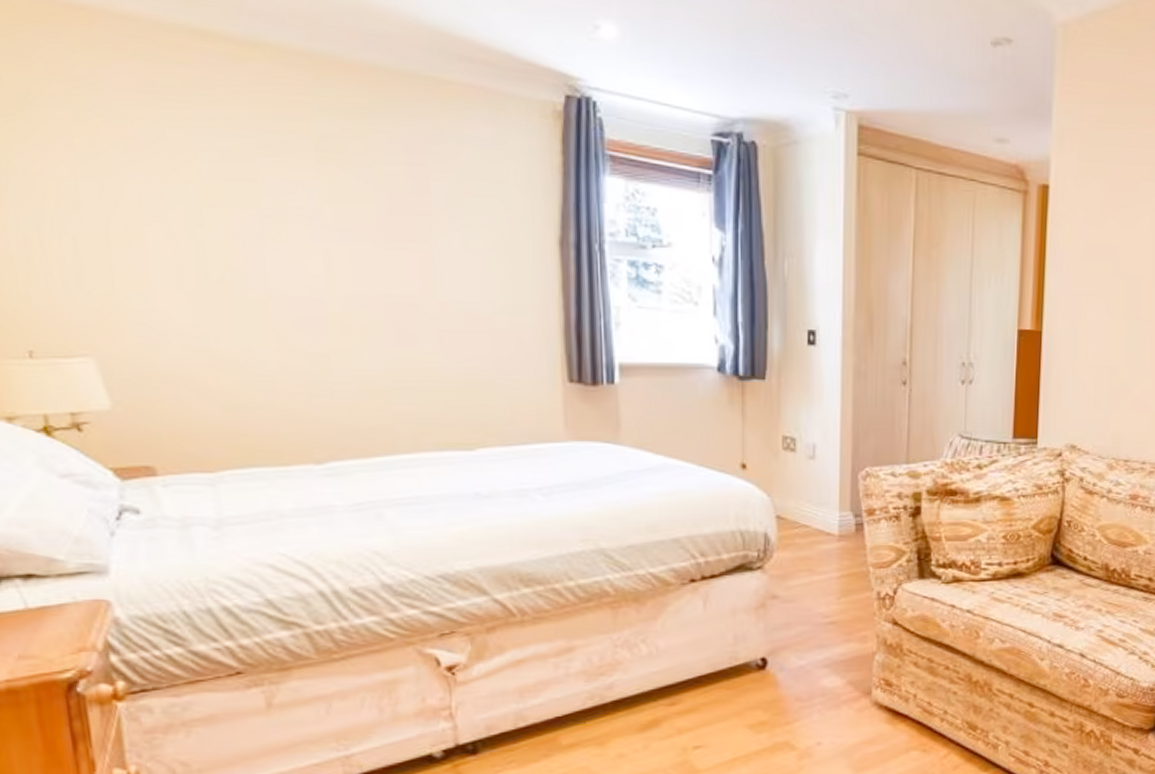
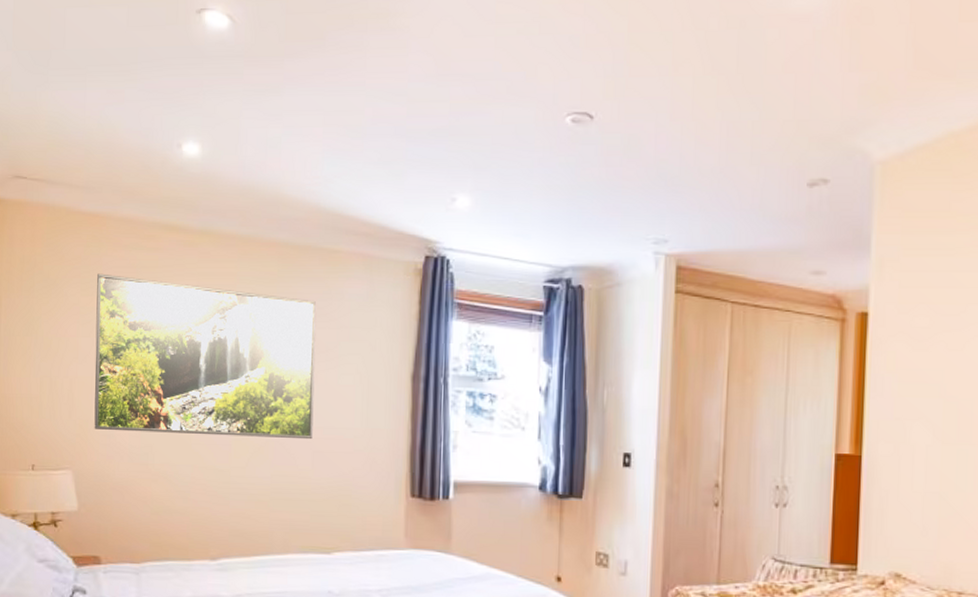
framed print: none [95,90,438,317] -> present [94,273,316,440]

